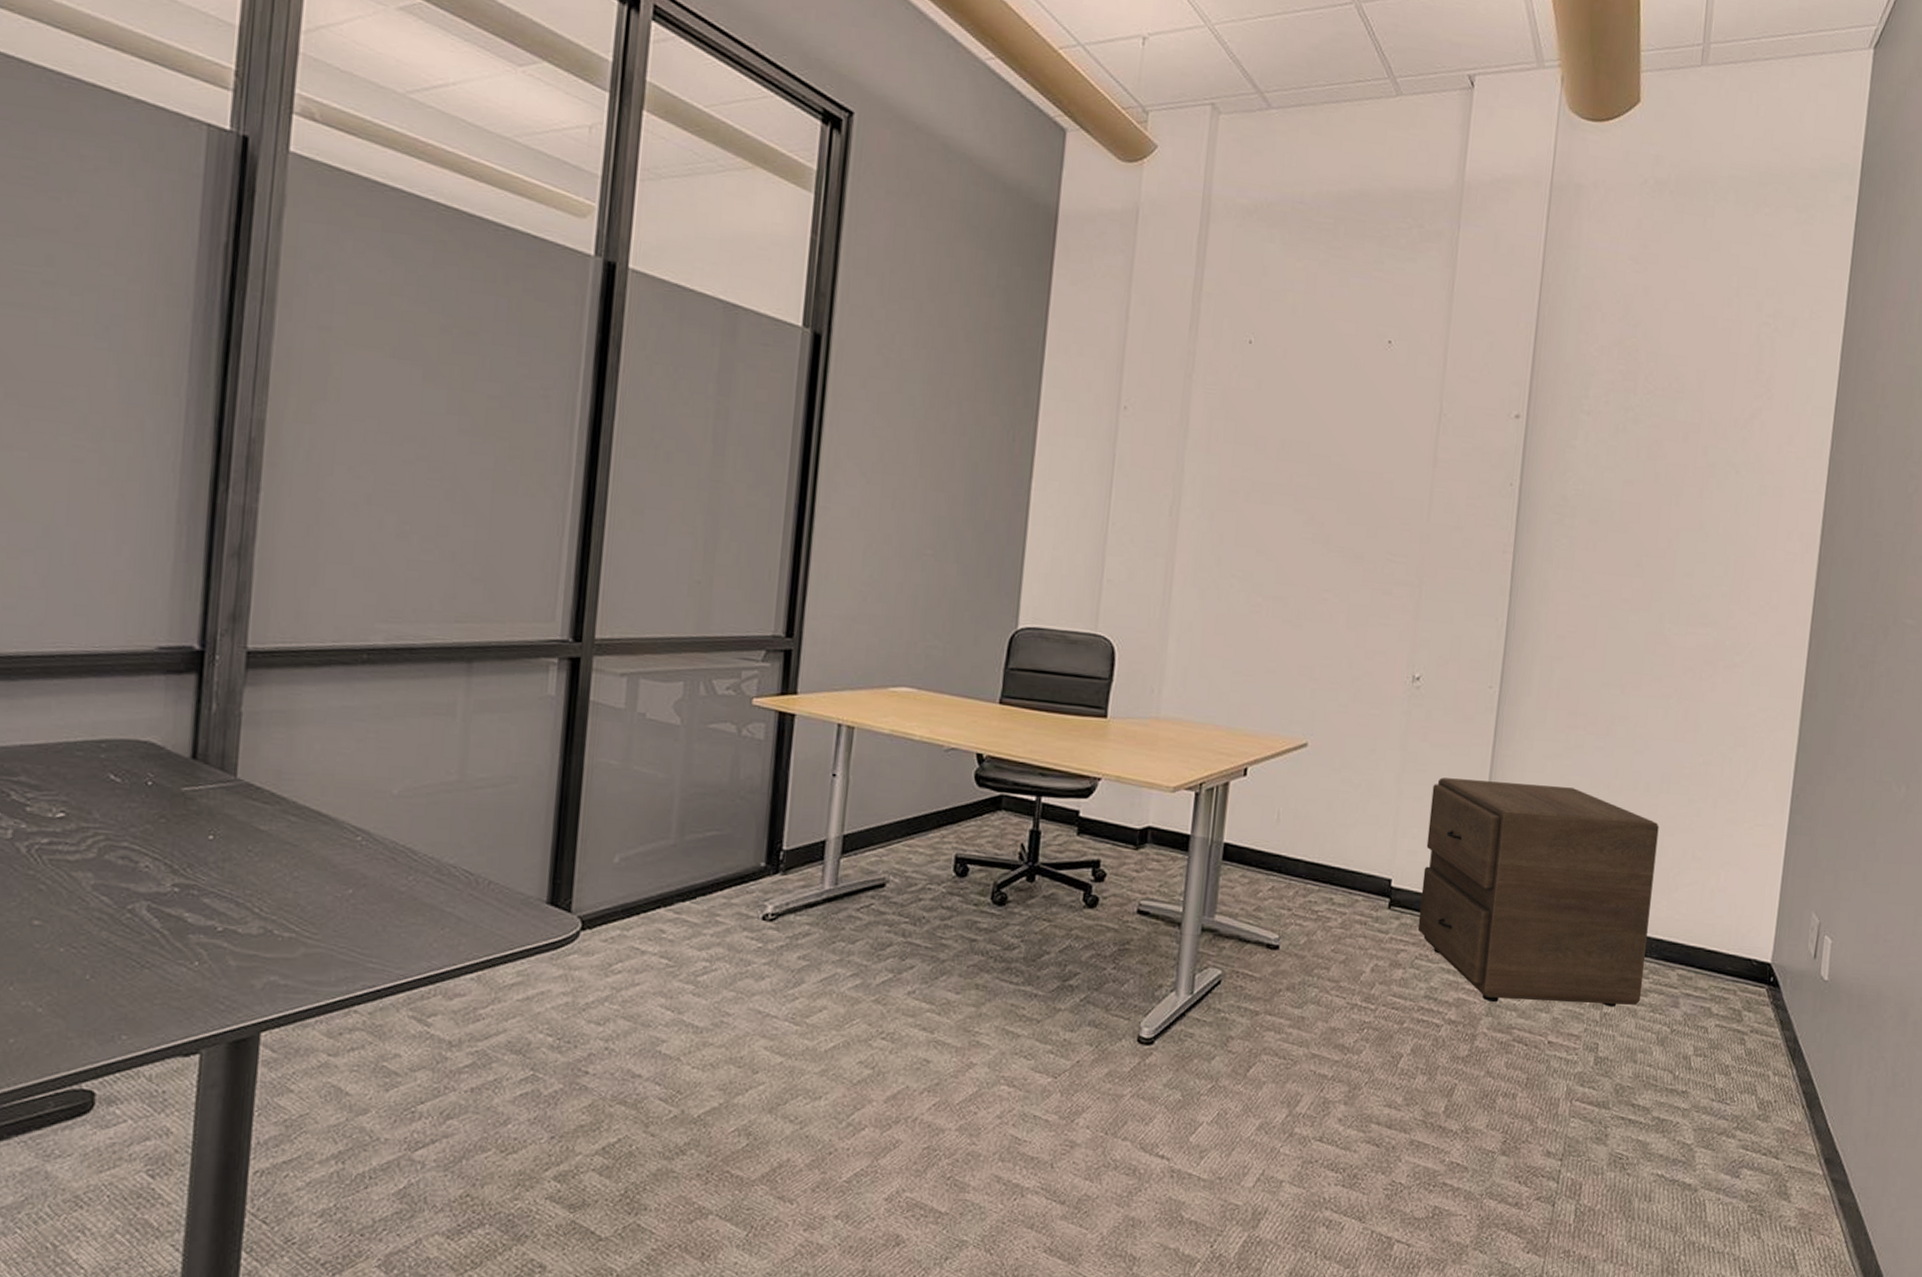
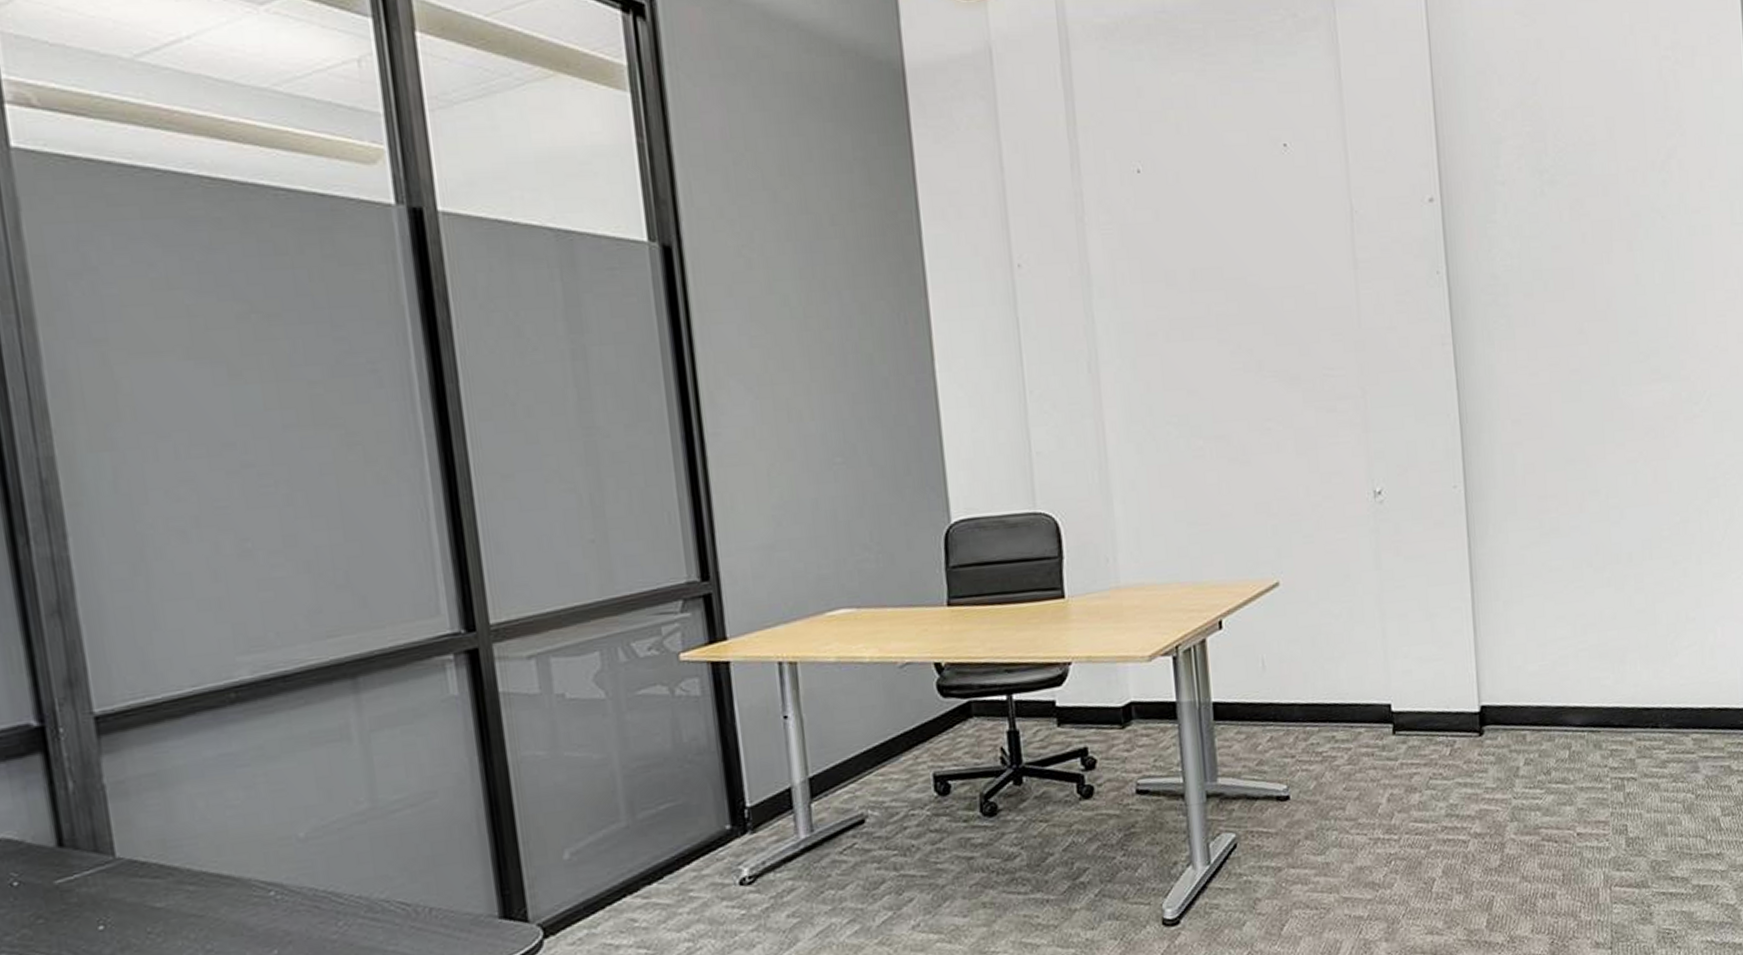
filing cabinet: present [1417,777,1659,1007] -> none [1415,573,1661,807]

